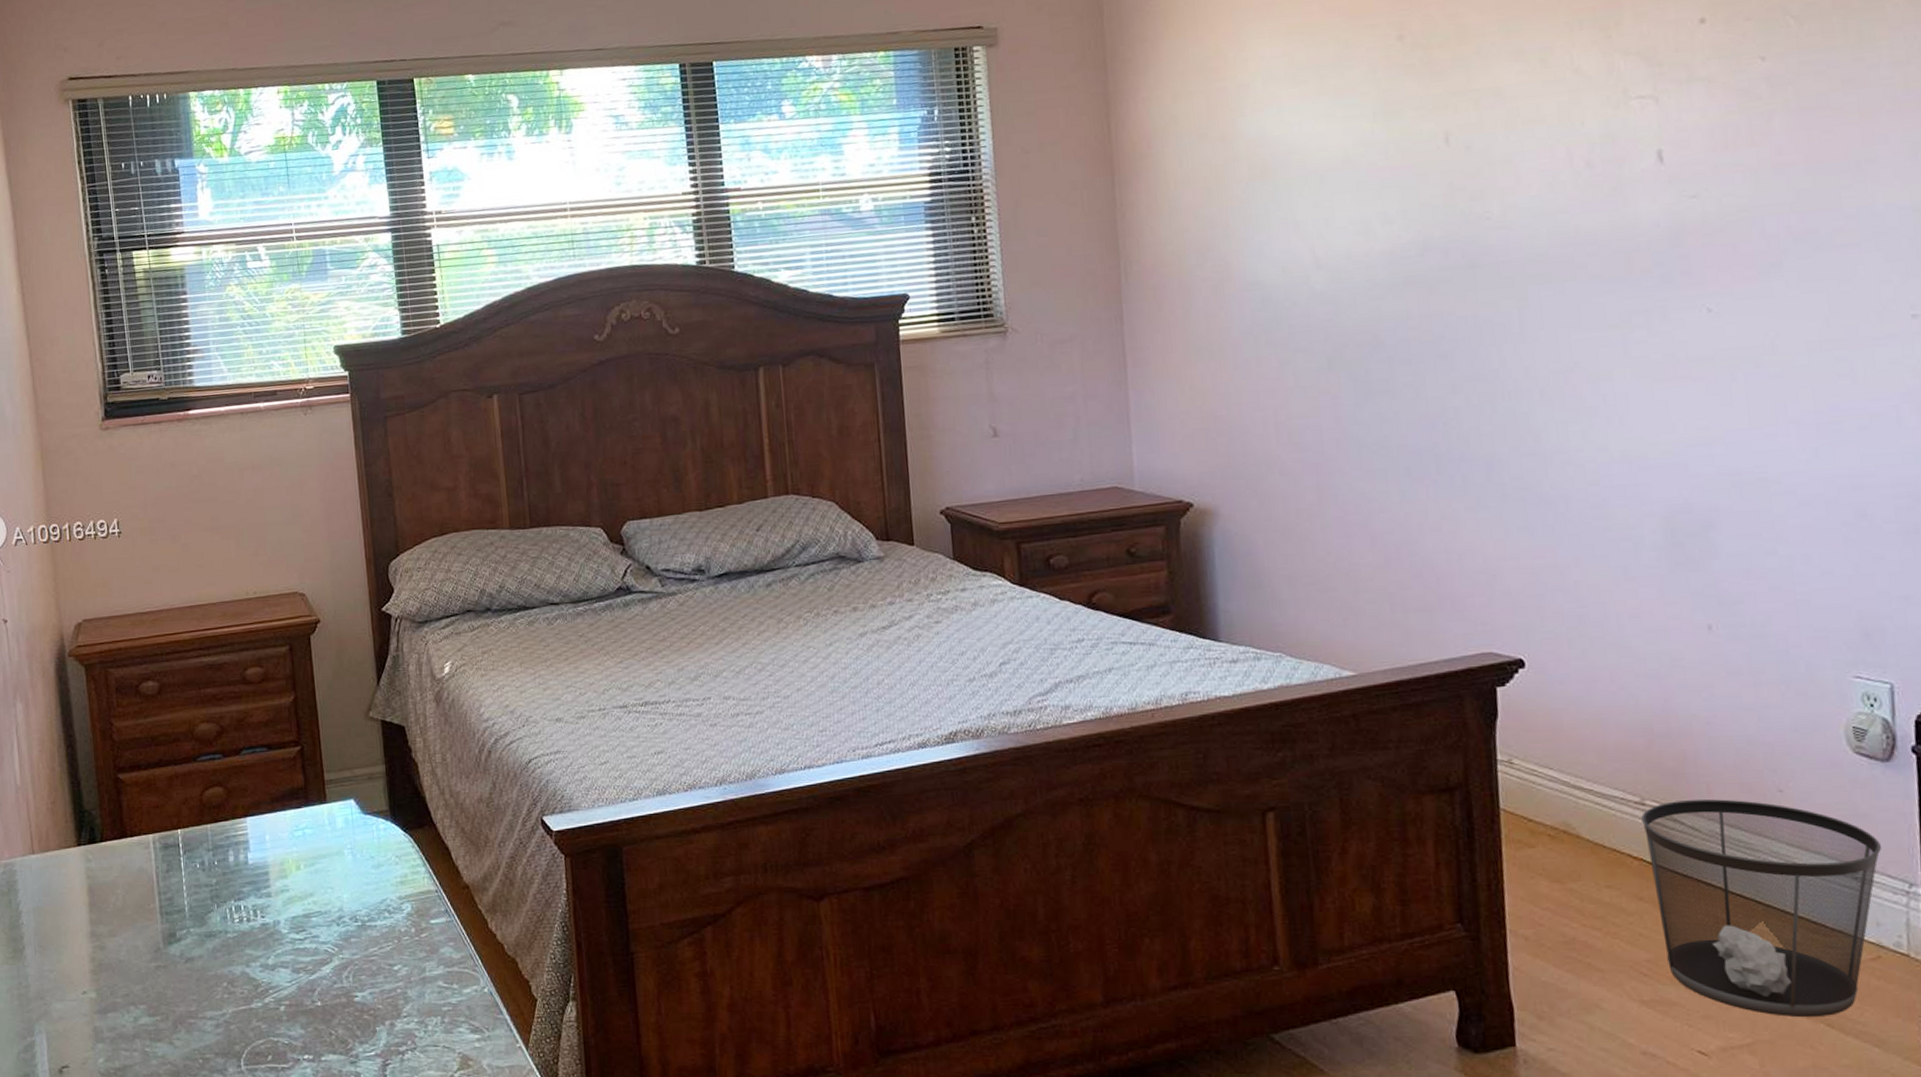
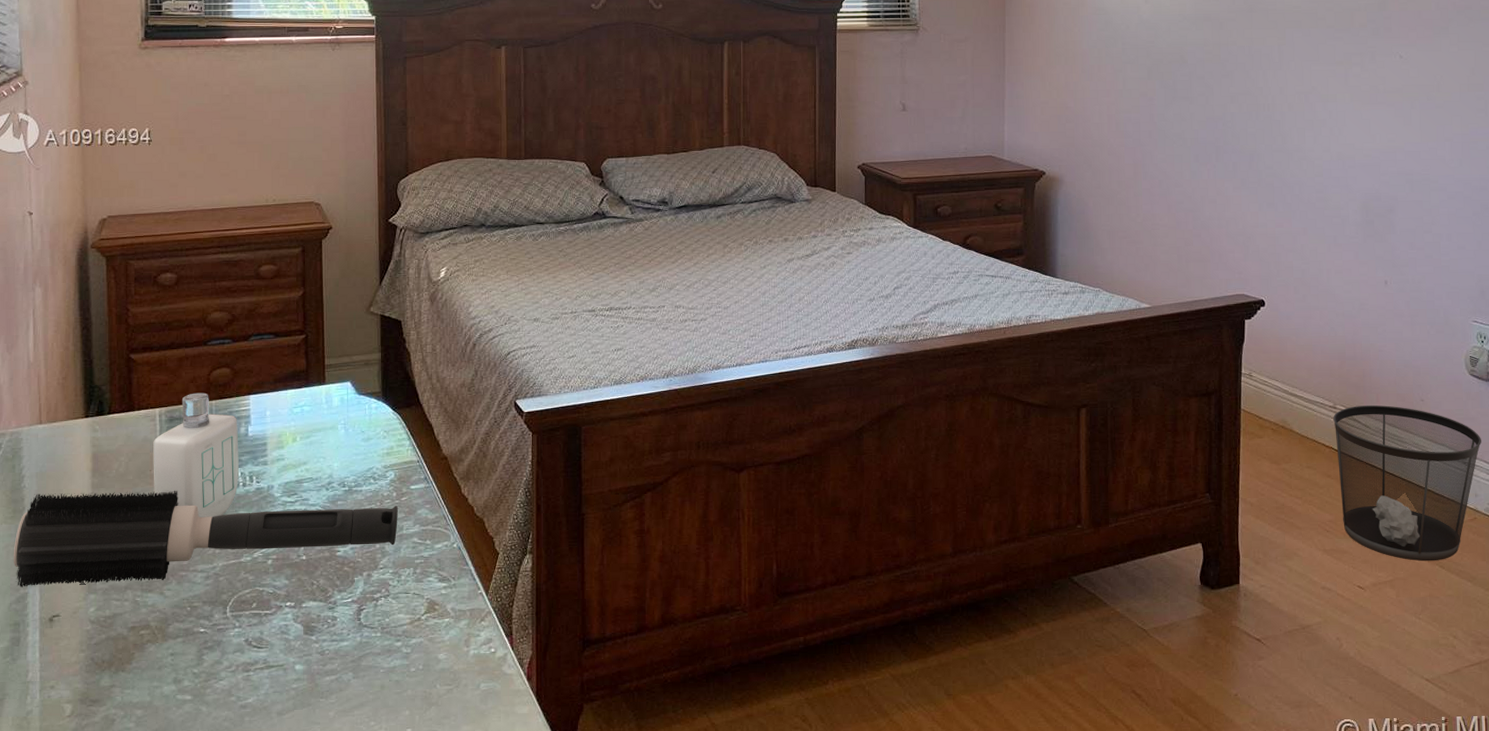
hairbrush: none [17,926,420,1035] -> present [13,490,398,587]
perfume: none [149,815,242,957] -> present [153,392,239,517]

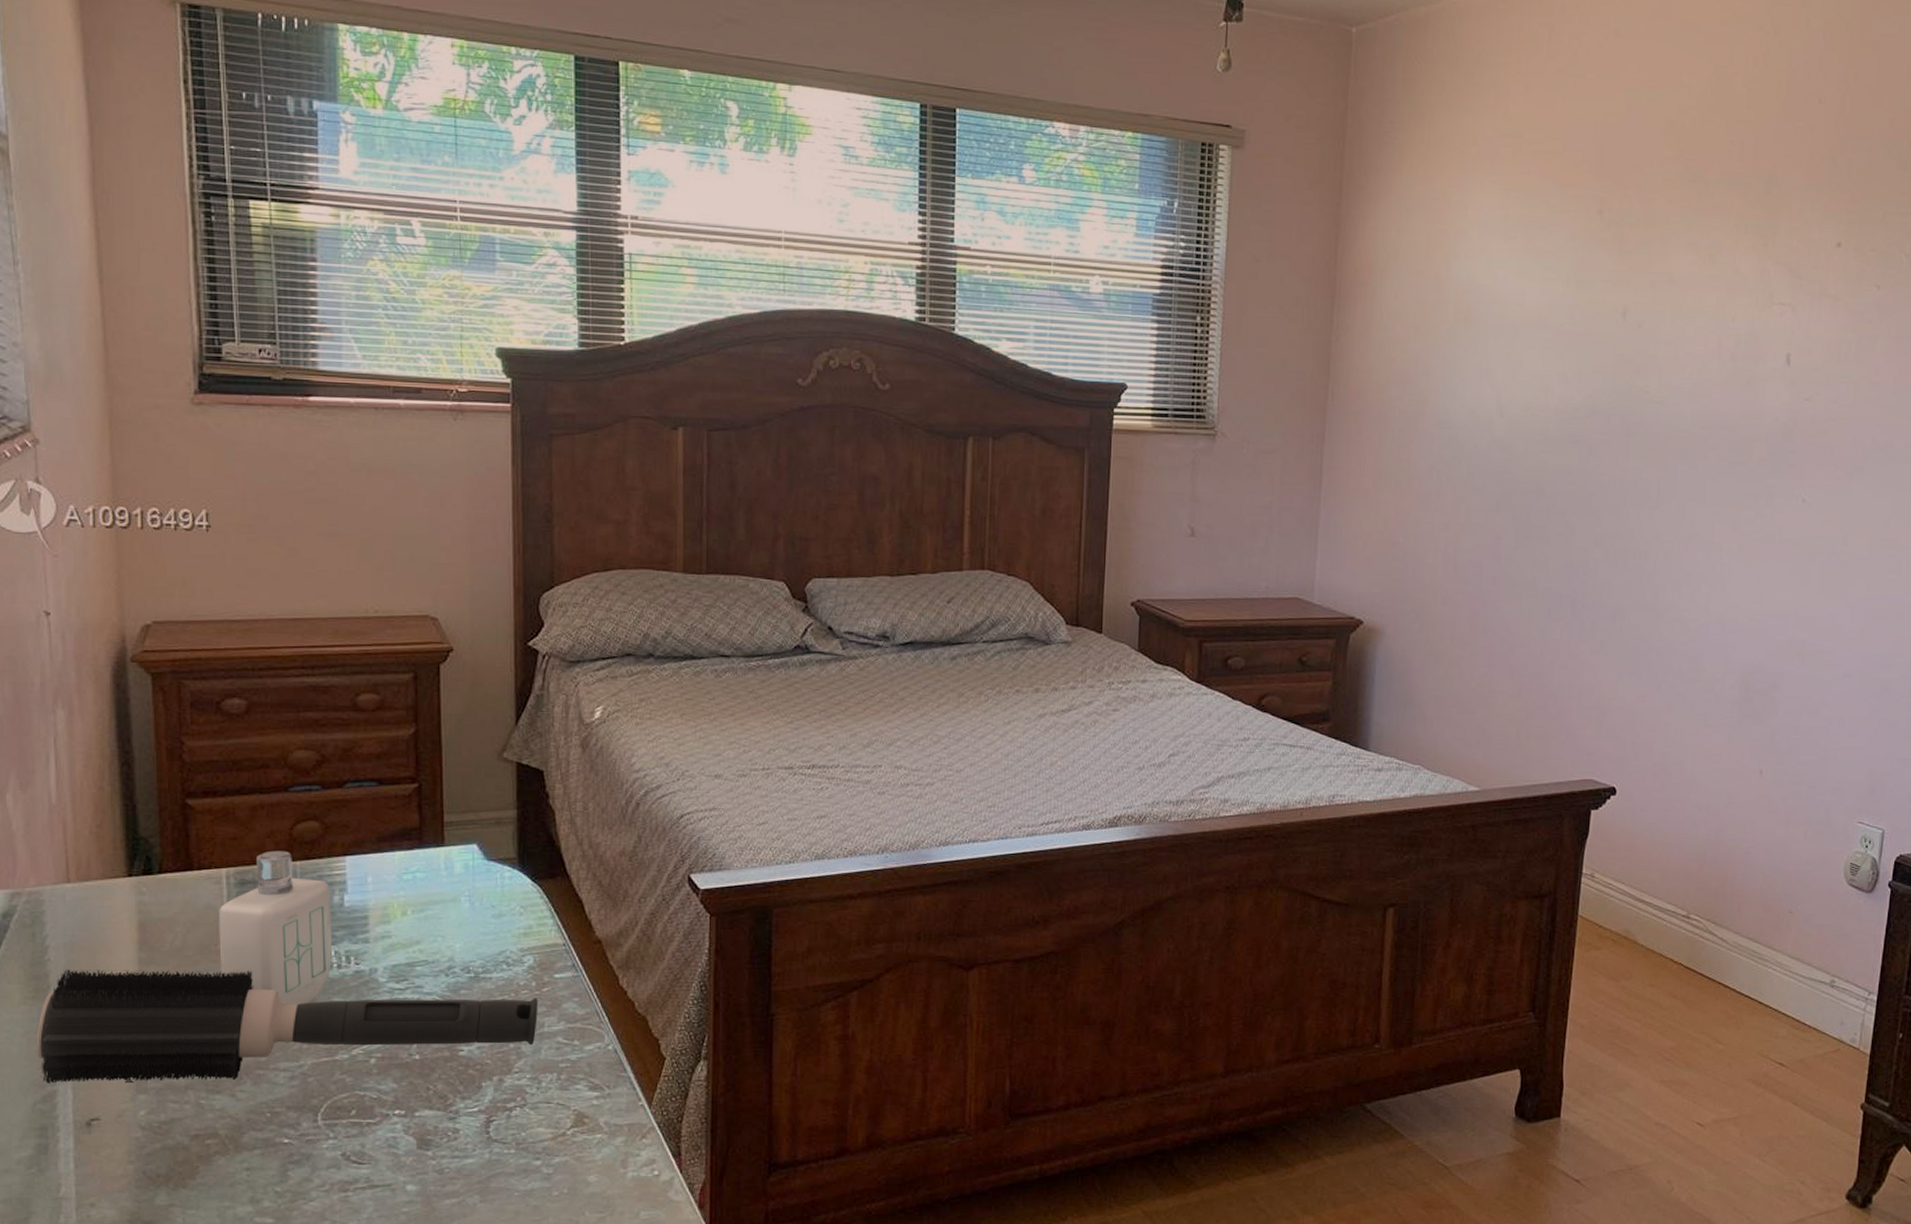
waste bin: present [1333,405,1481,562] -> none [1685,916,1854,1097]

